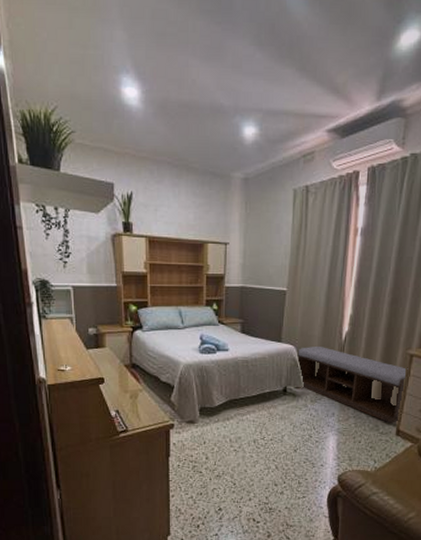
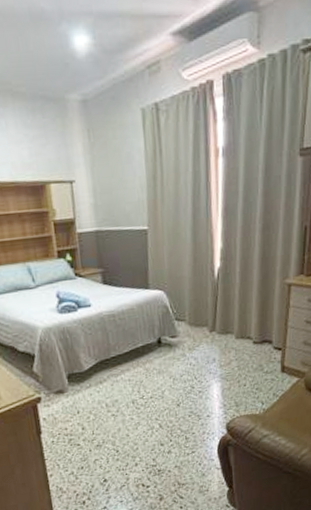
bench: present [297,345,408,423] -> none [168,287,287,361]

